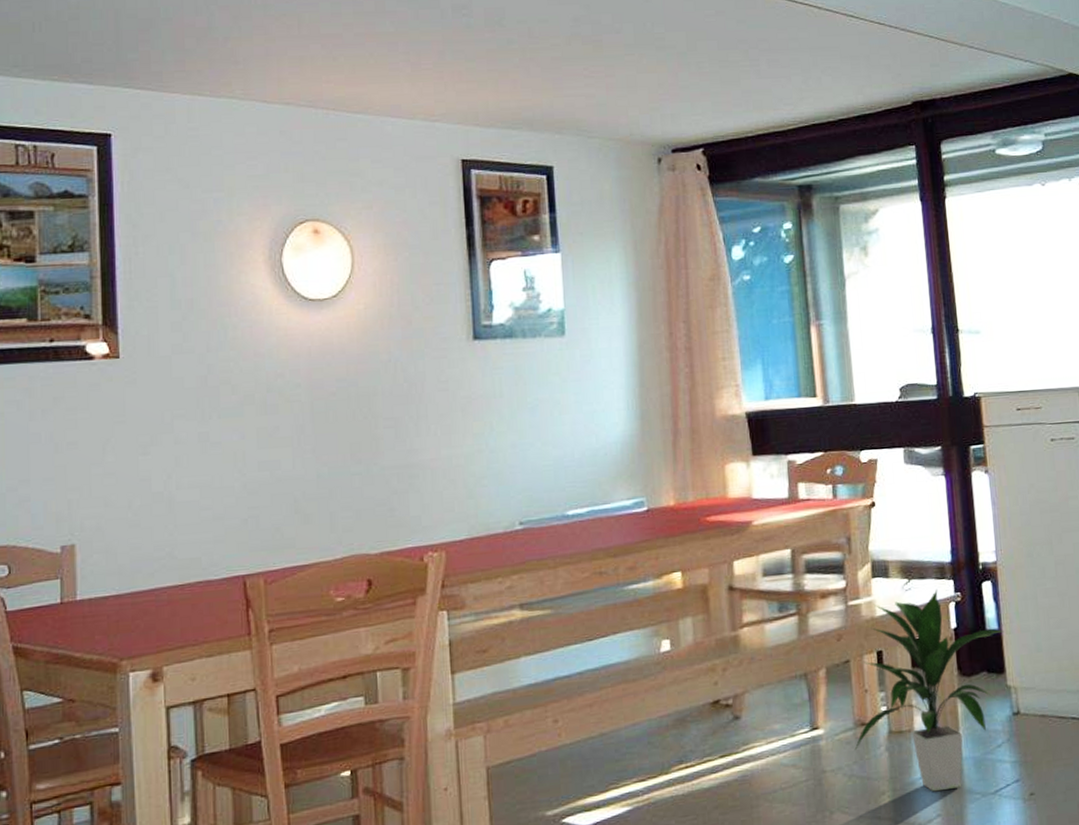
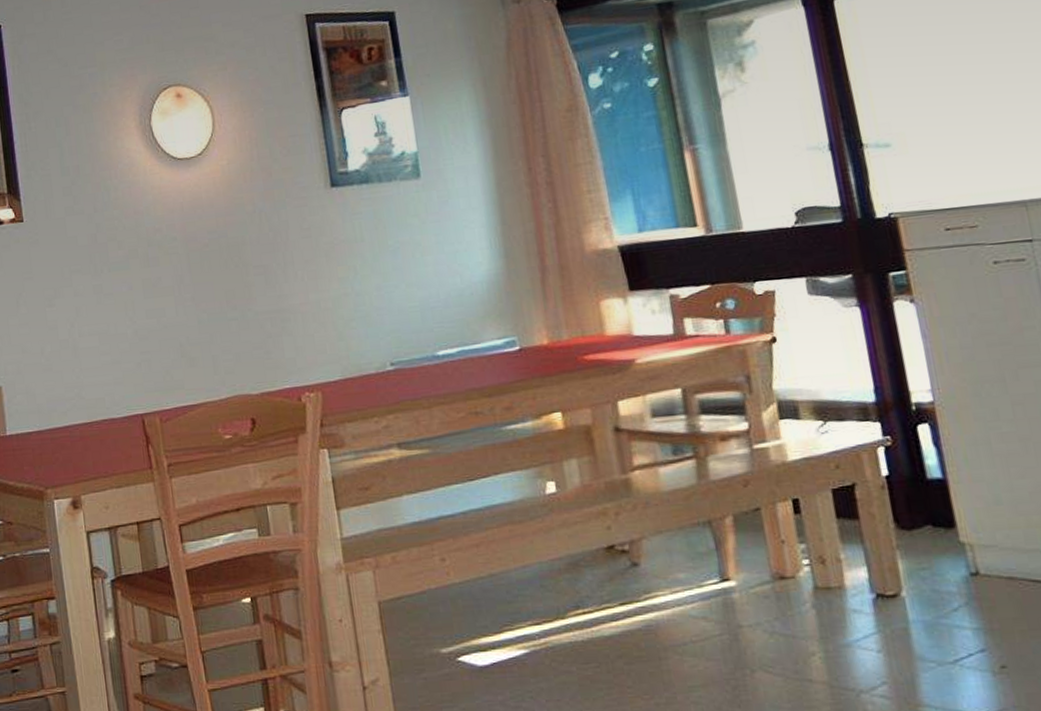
indoor plant: present [854,589,1004,792] -> none [774,432,951,657]

